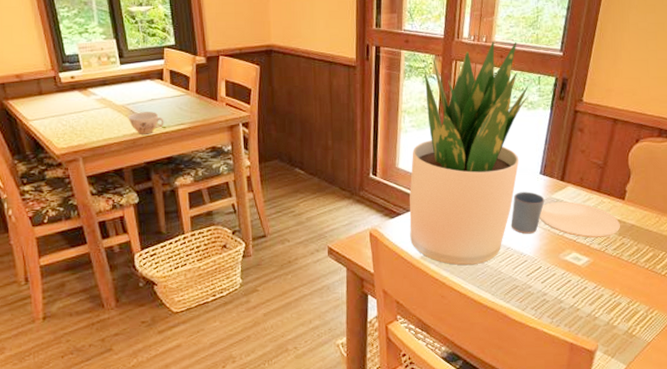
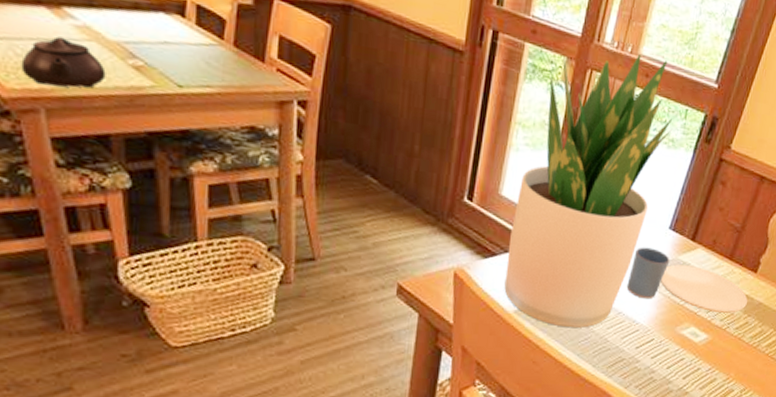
teapot: none [66,109,117,141] -> present [21,36,106,88]
teacup: present [128,112,164,135] -> none [124,57,181,93]

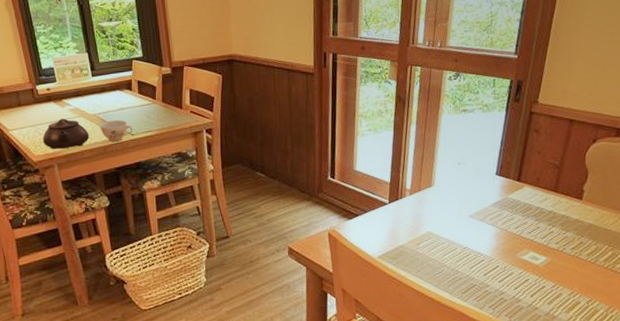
teacup: none [124,57,181,93] -> present [99,120,133,142]
planter: present [504,54,673,329] -> none [366,46,484,265]
mug: present [626,247,670,299] -> none [467,192,501,234]
plate: present [661,264,748,313] -> none [496,202,578,237]

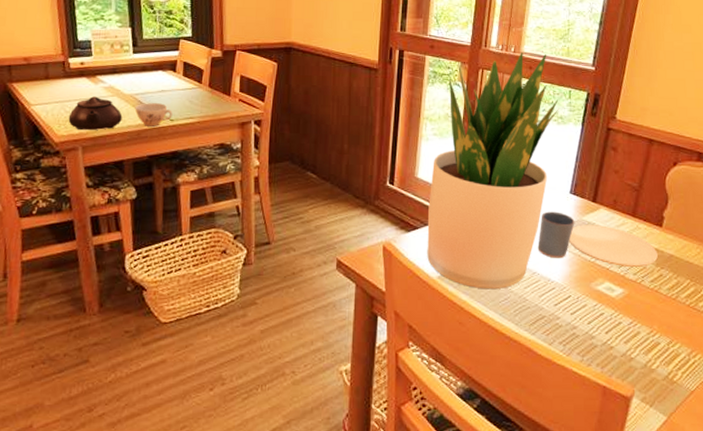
planter: none [366,46,484,265] -> present [427,52,559,290]
mug: none [467,192,501,234] -> present [537,211,575,259]
plate: none [496,202,578,237] -> present [569,225,658,267]

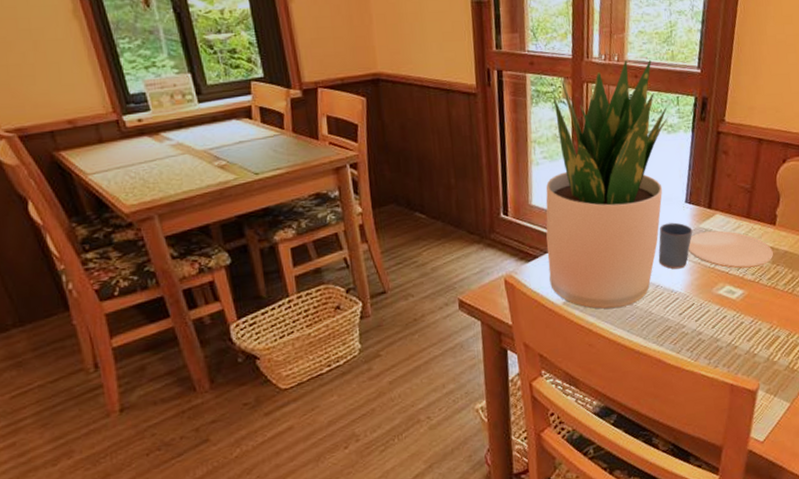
teapot: present [68,96,123,130] -> none [135,156,199,196]
teacup: present [134,103,173,127] -> none [211,156,256,184]

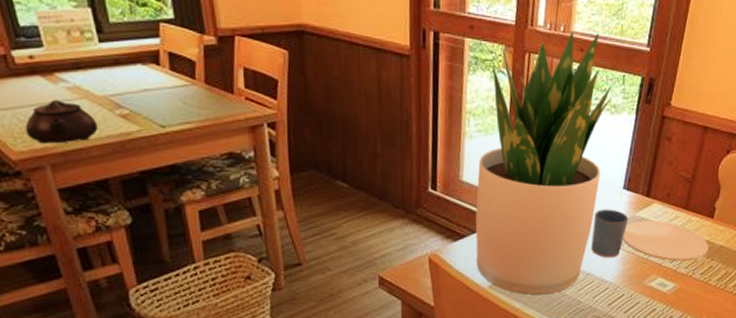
teapot: none [135,156,199,196] -> present [25,100,98,143]

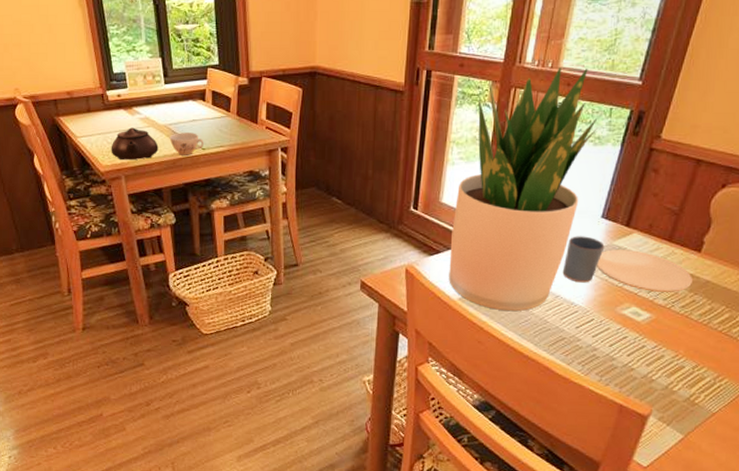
teacup: none [112,106,163,135] -> present [169,133,204,155]

